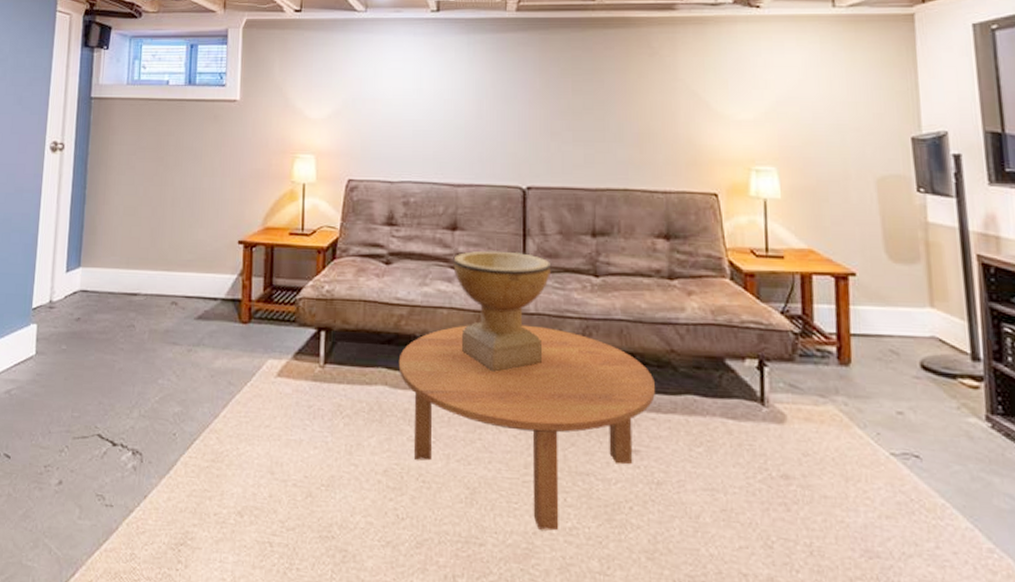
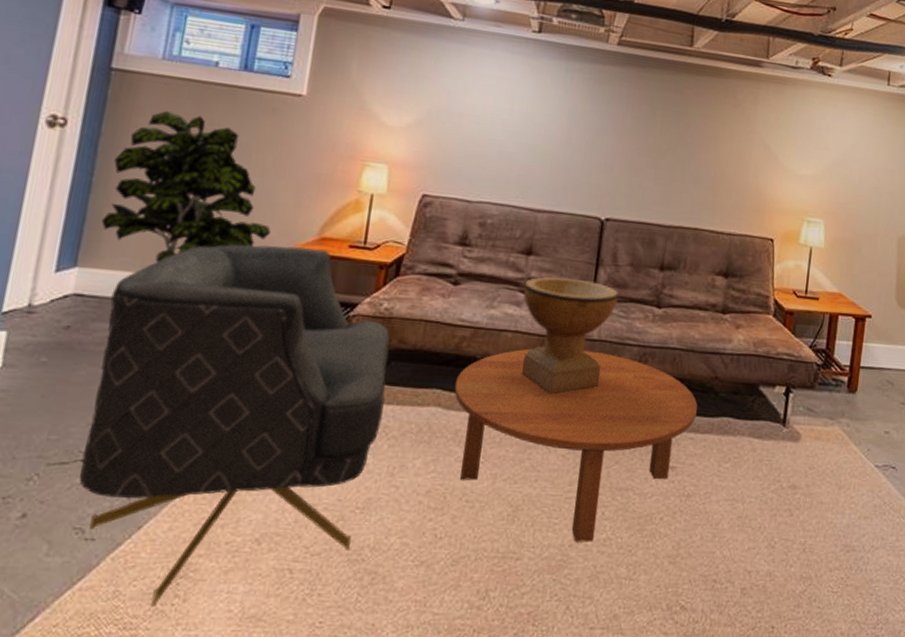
indoor plant: none [95,127,223,259] -> present [101,110,271,262]
armchair: none [97,237,336,571] -> present [79,244,390,607]

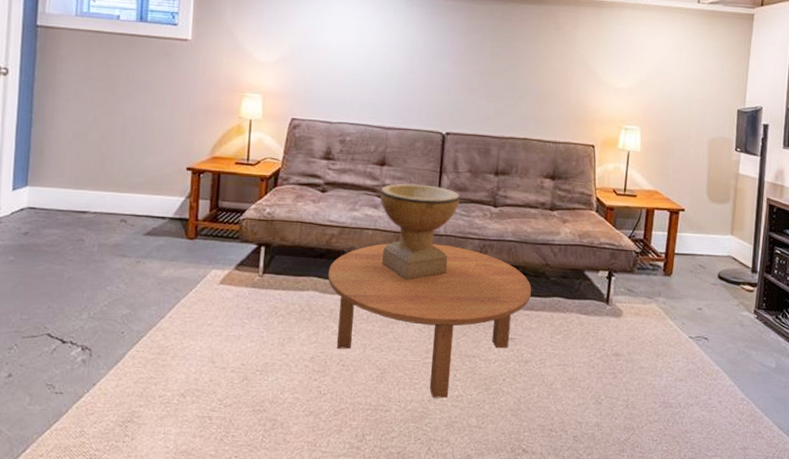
armchair: present [79,244,390,607] -> none [47,164,274,443]
indoor plant: present [101,110,271,262] -> none [42,58,172,181]

